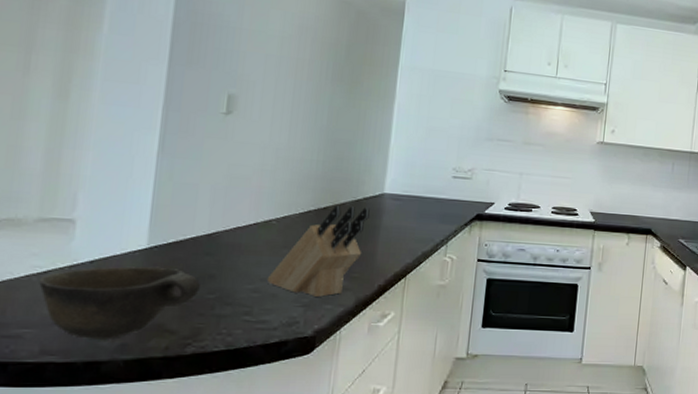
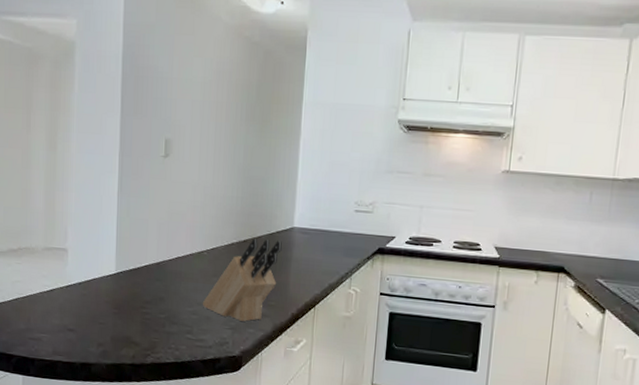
bowl: present [39,266,200,340] -> none [48,288,154,347]

